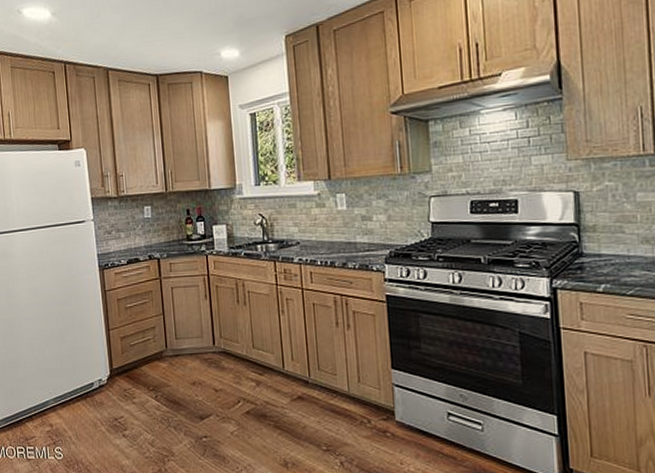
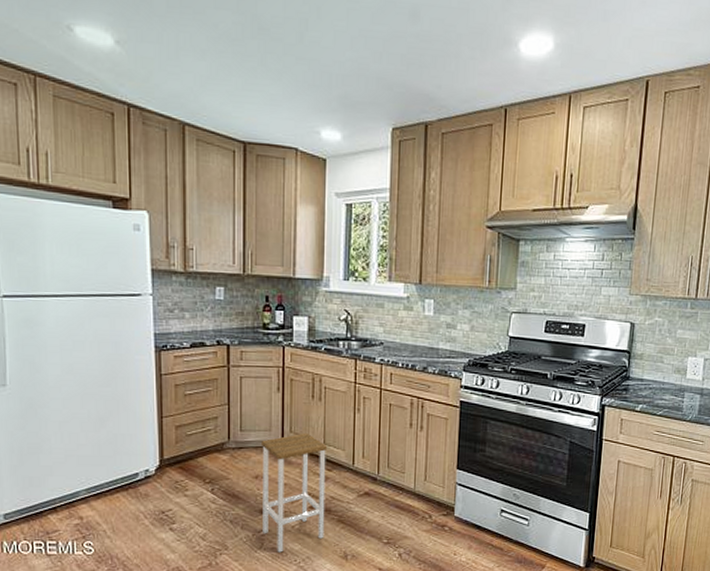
step stool: none [195,337,263,459] -> present [262,432,328,553]

